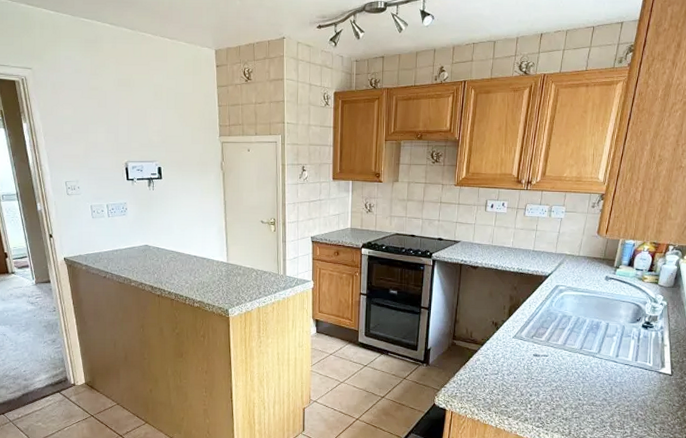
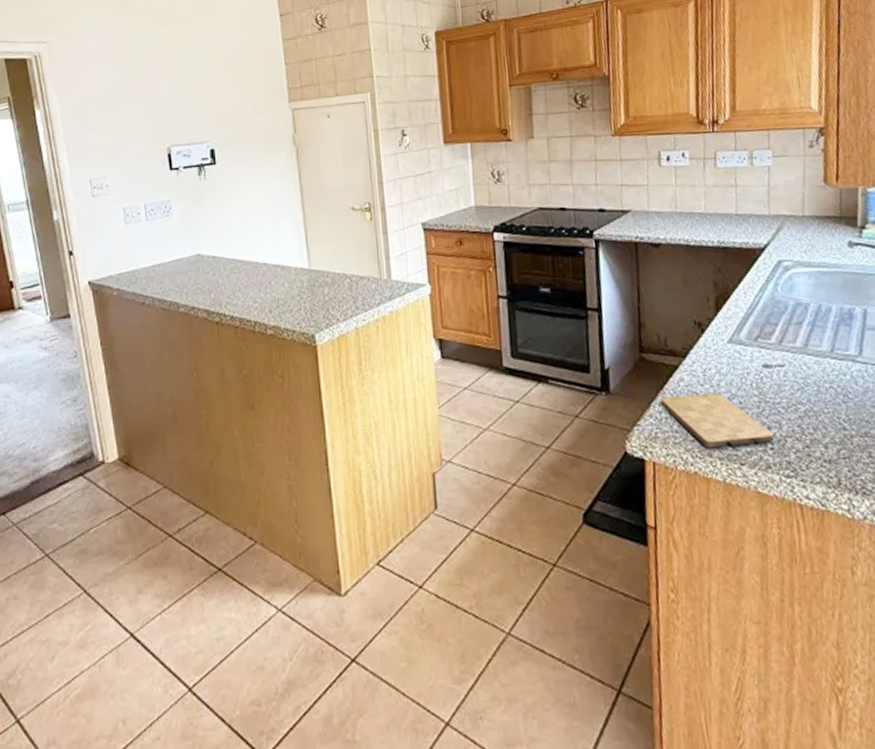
cutting board: none [462,369,534,406] -> present [660,392,775,449]

